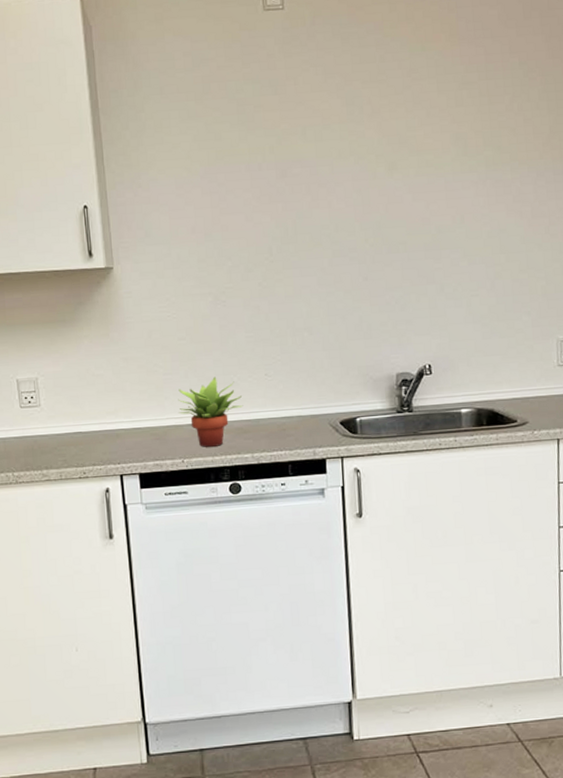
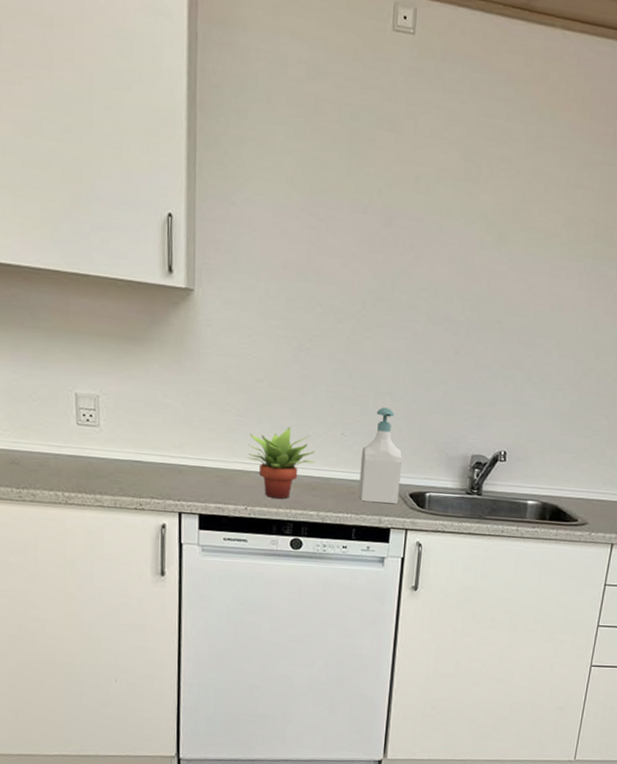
soap bottle: none [287,343,330,437] -> present [358,407,403,505]

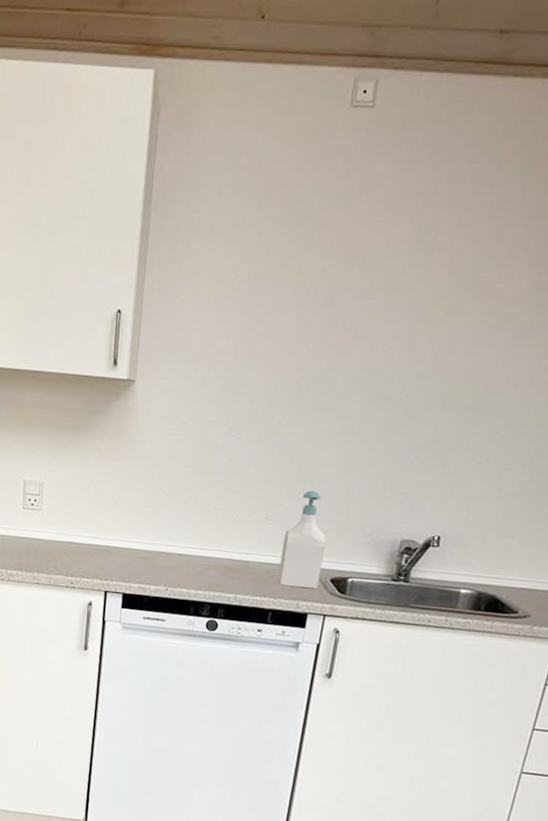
succulent plant: present [247,426,315,499] -> none [172,510,237,581]

